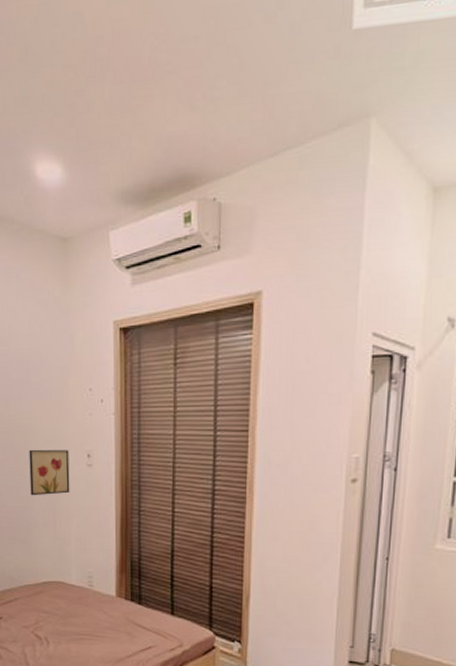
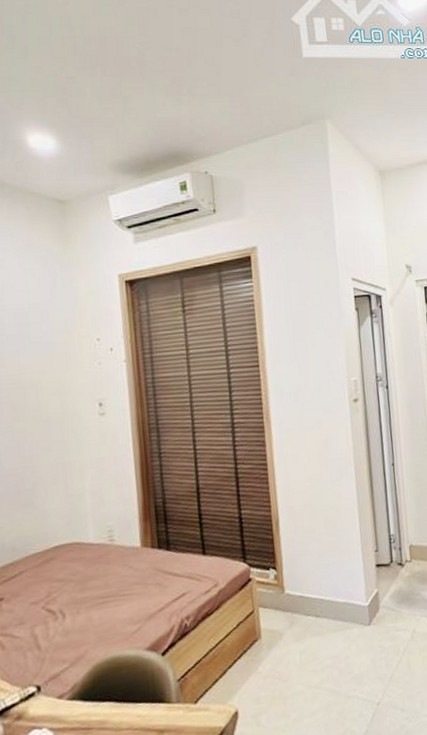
wall art: present [29,450,70,496] -> none [30,401,82,454]

